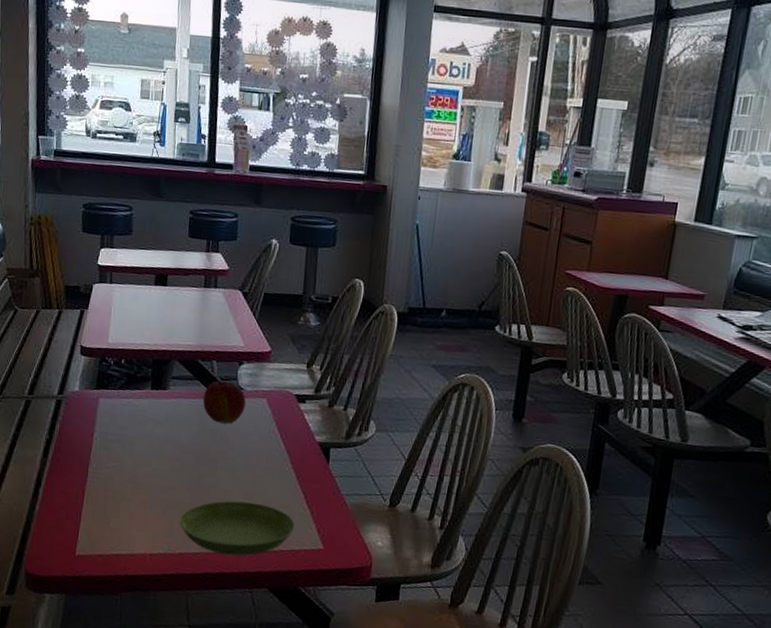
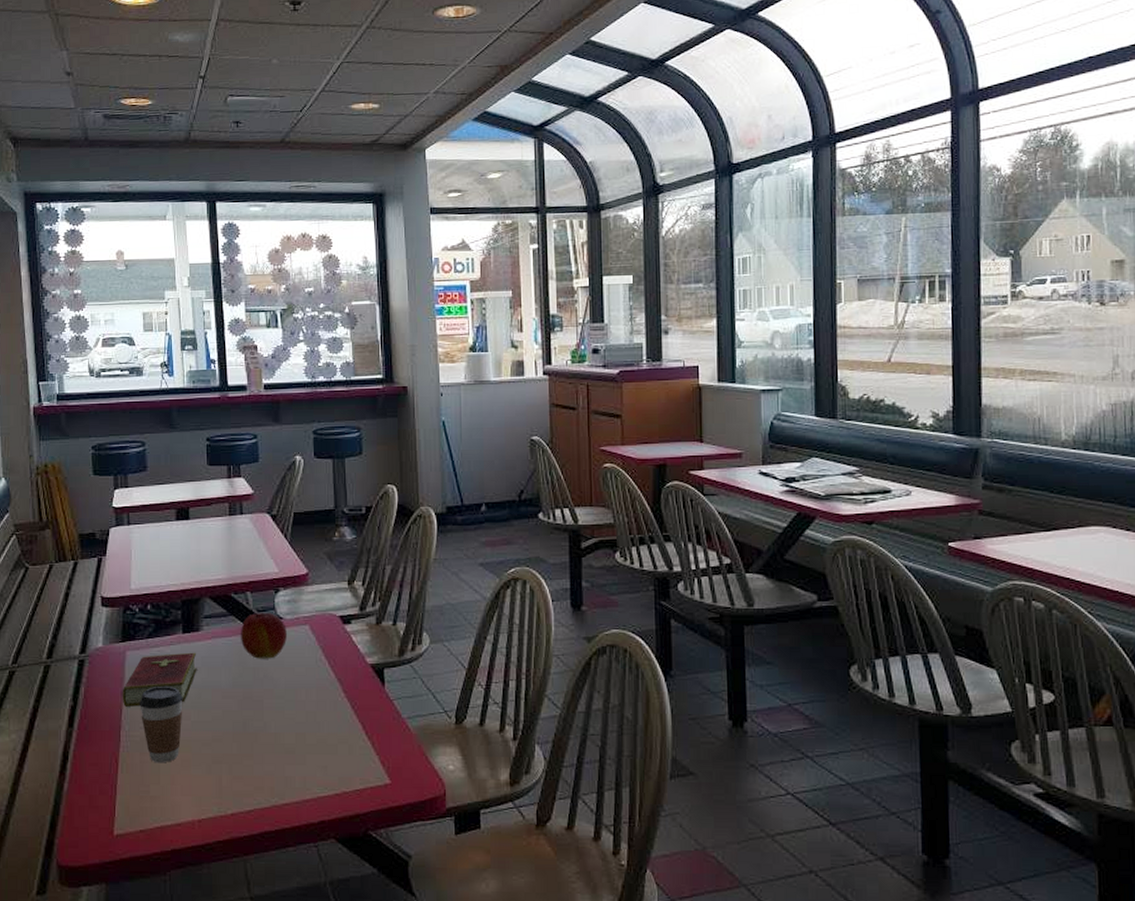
hardcover book: none [92,404,162,451] -> present [122,652,197,707]
coffee cup: none [107,433,147,501] -> present [140,687,183,763]
saucer: present [179,501,295,556] -> none [227,742,357,808]

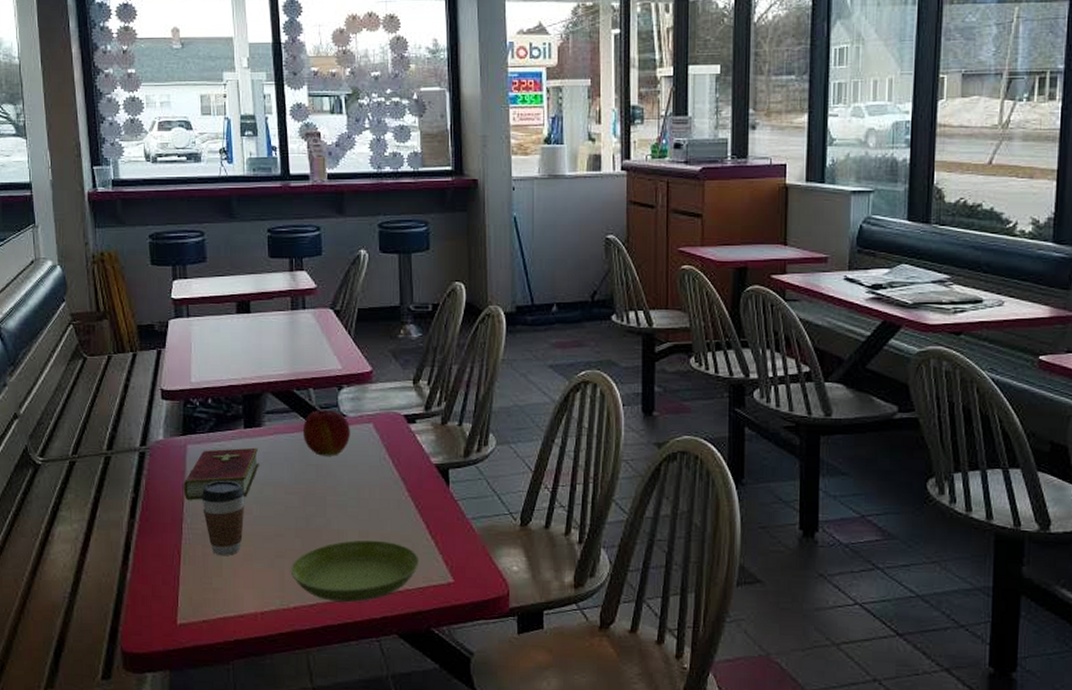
saucer: none [227,742,357,808] -> present [290,540,420,603]

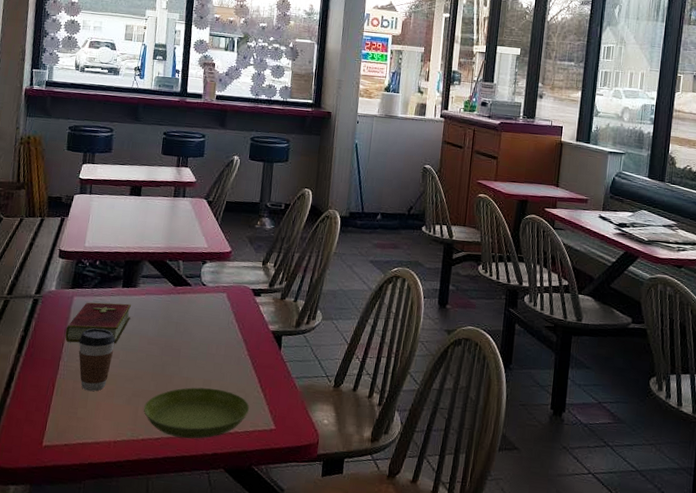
apple: present [302,409,350,456] -> none [169,278,208,317]

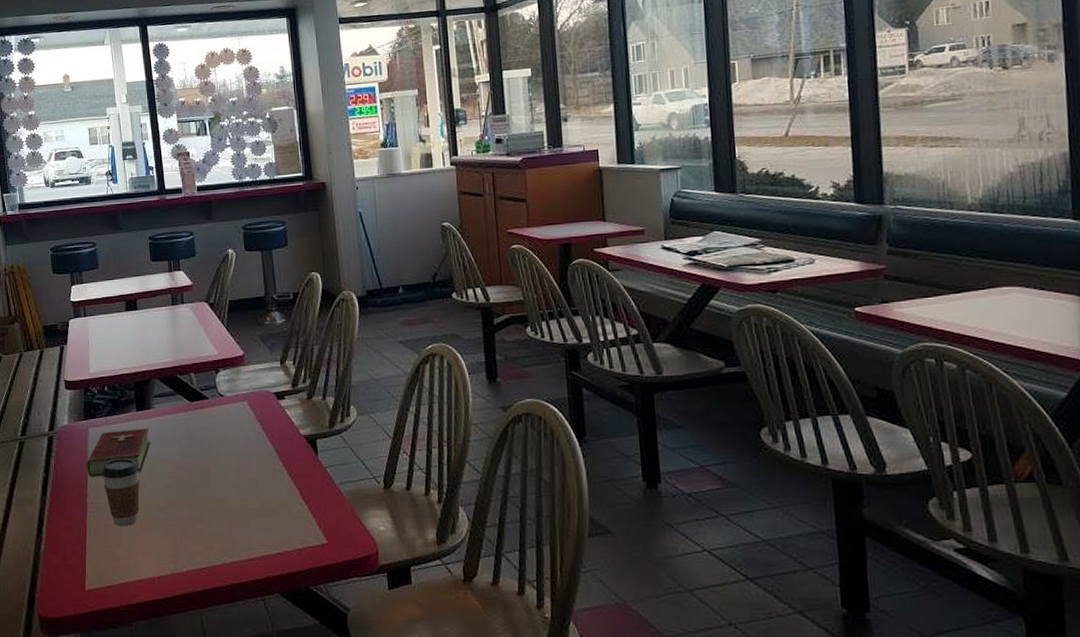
saucer: present [143,387,250,439] -> none [181,507,296,565]

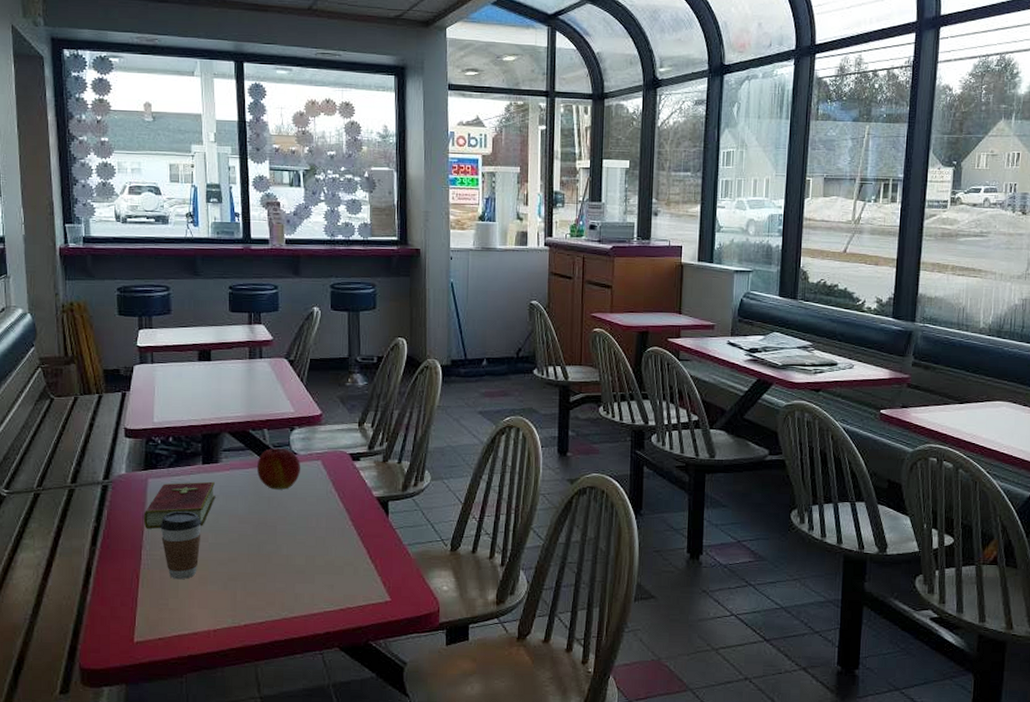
apple: none [186,390,228,433] -> present [256,447,300,490]

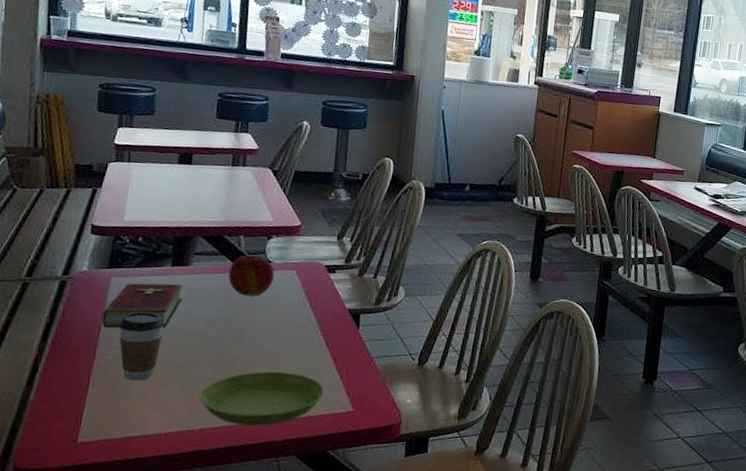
saucer: none [242,564,361,620] -> present [199,371,325,426]

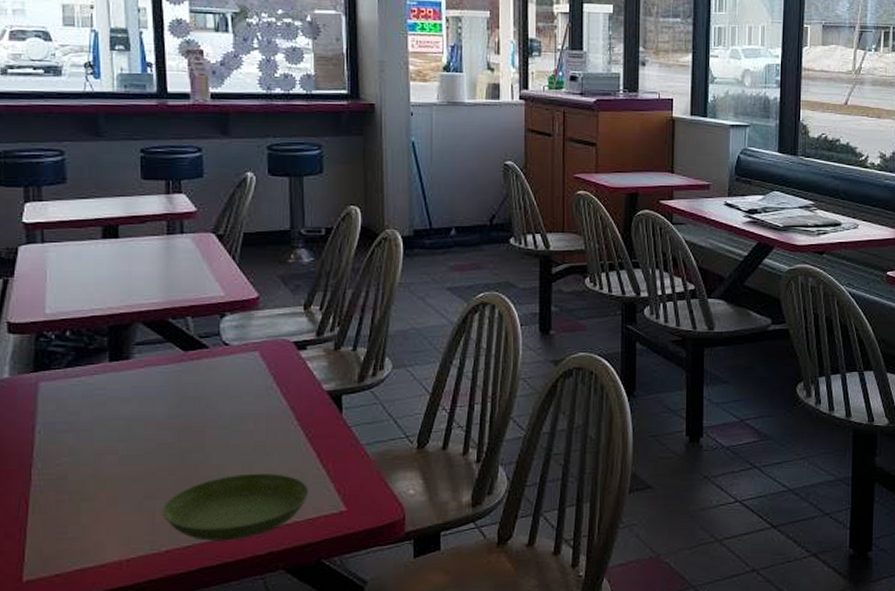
hardcover book: present [101,283,183,328] -> none [33,382,127,442]
coffee cup: present [119,312,165,381] -> none [56,419,109,502]
apple: present [228,255,274,297] -> none [178,338,233,388]

